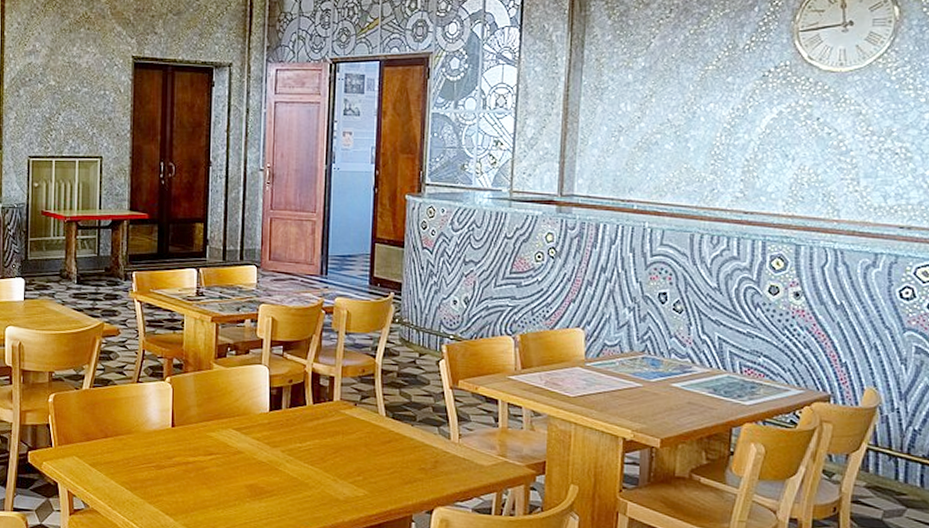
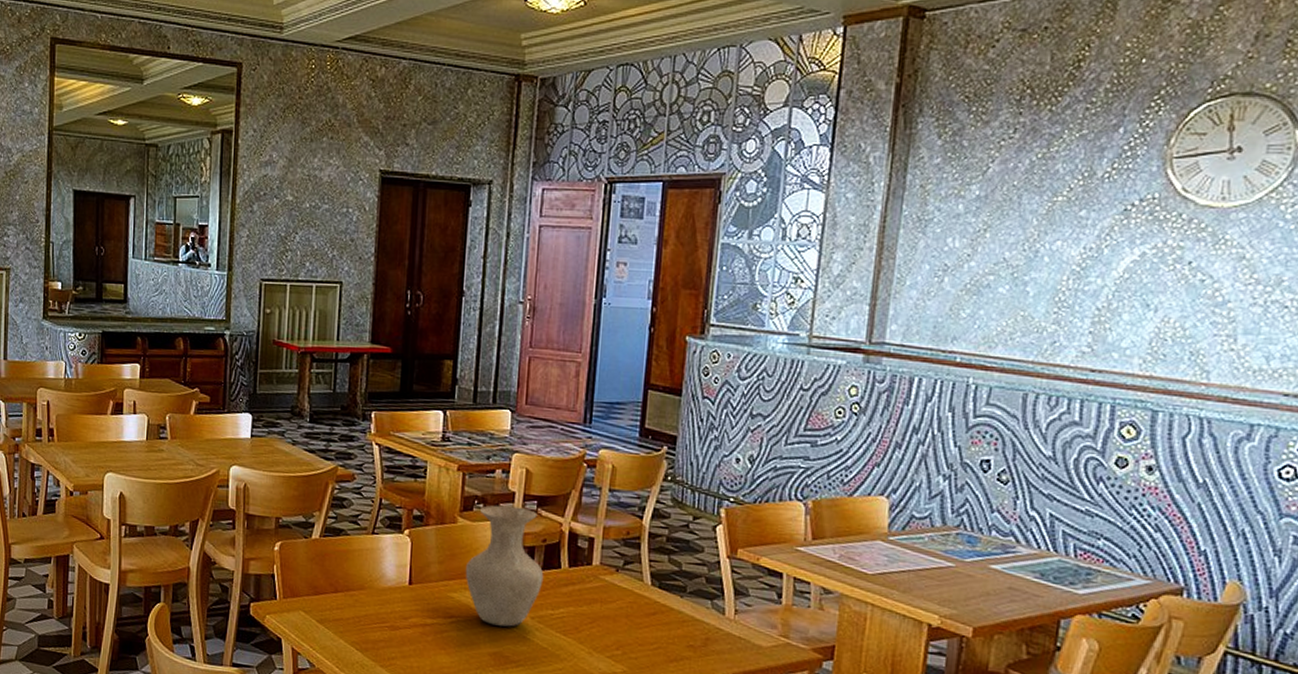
vase: none [221,351,292,461] -> present [465,505,544,627]

